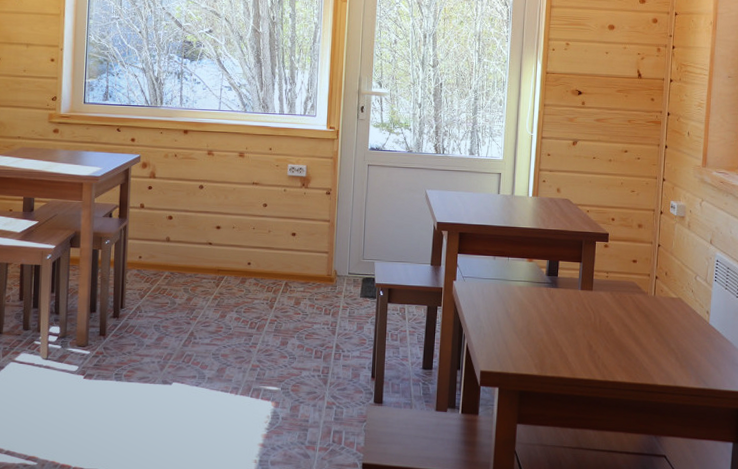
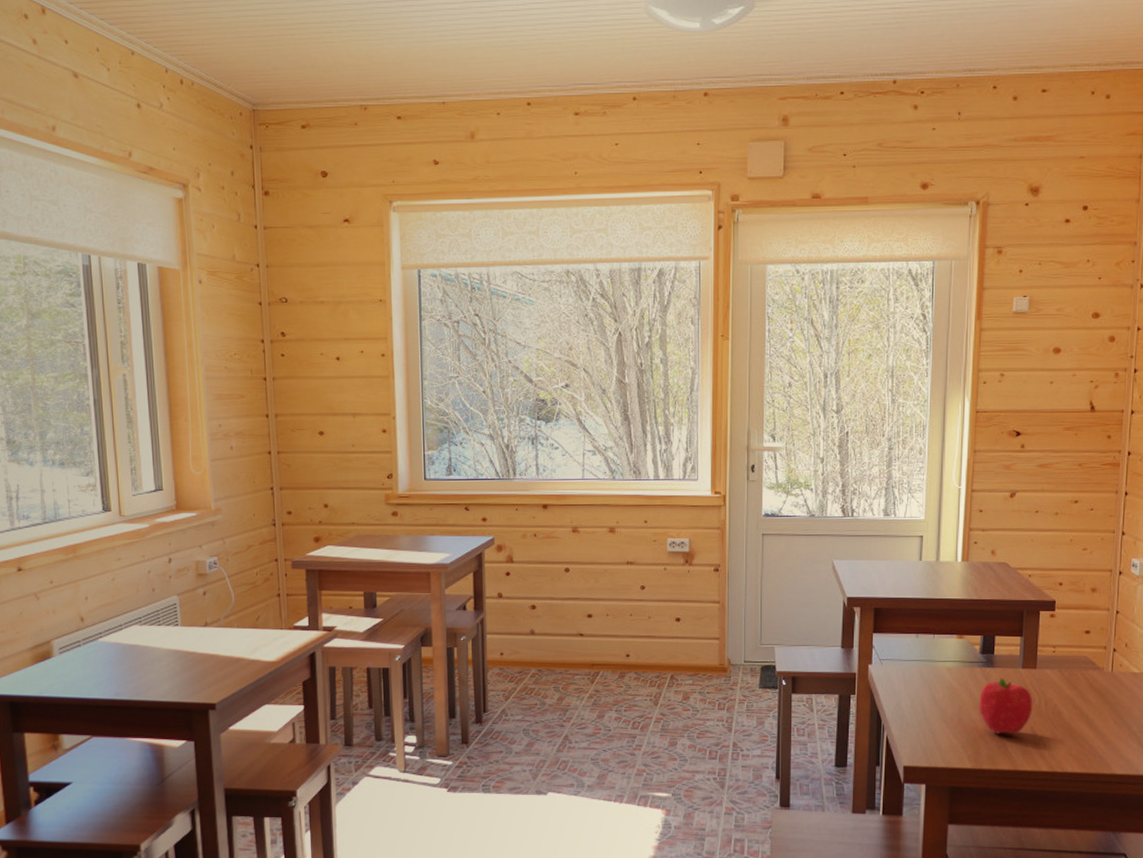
fruit: none [544,297,590,346] -> present [979,678,1033,734]

